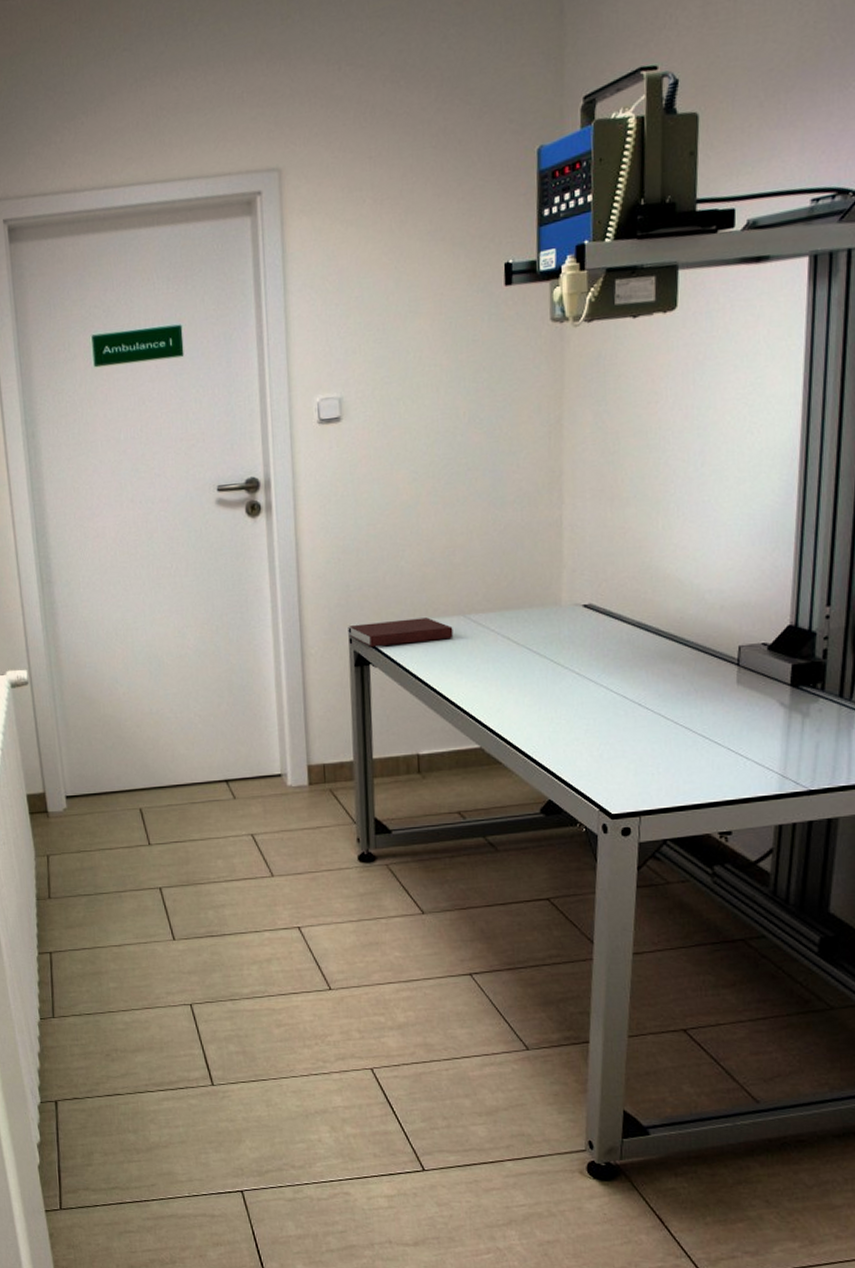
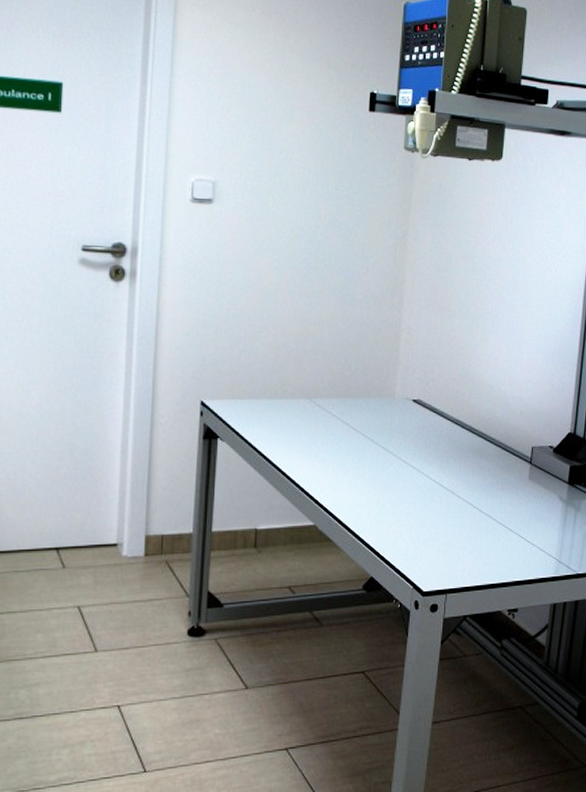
notebook: present [349,617,454,648] -> none [201,397,299,422]

